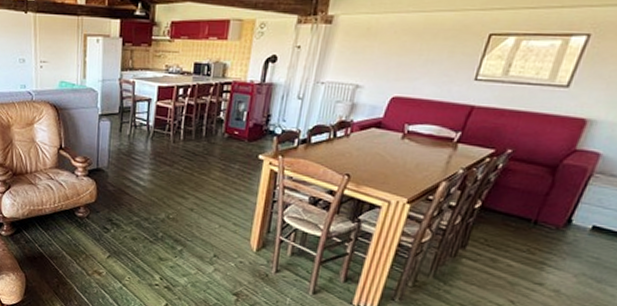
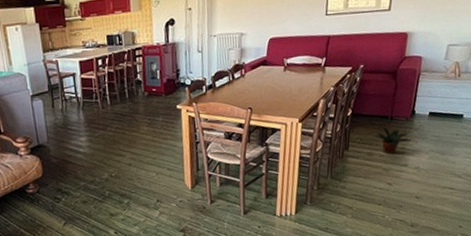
potted plant: none [506,230,558,267] -> present [375,126,412,154]

